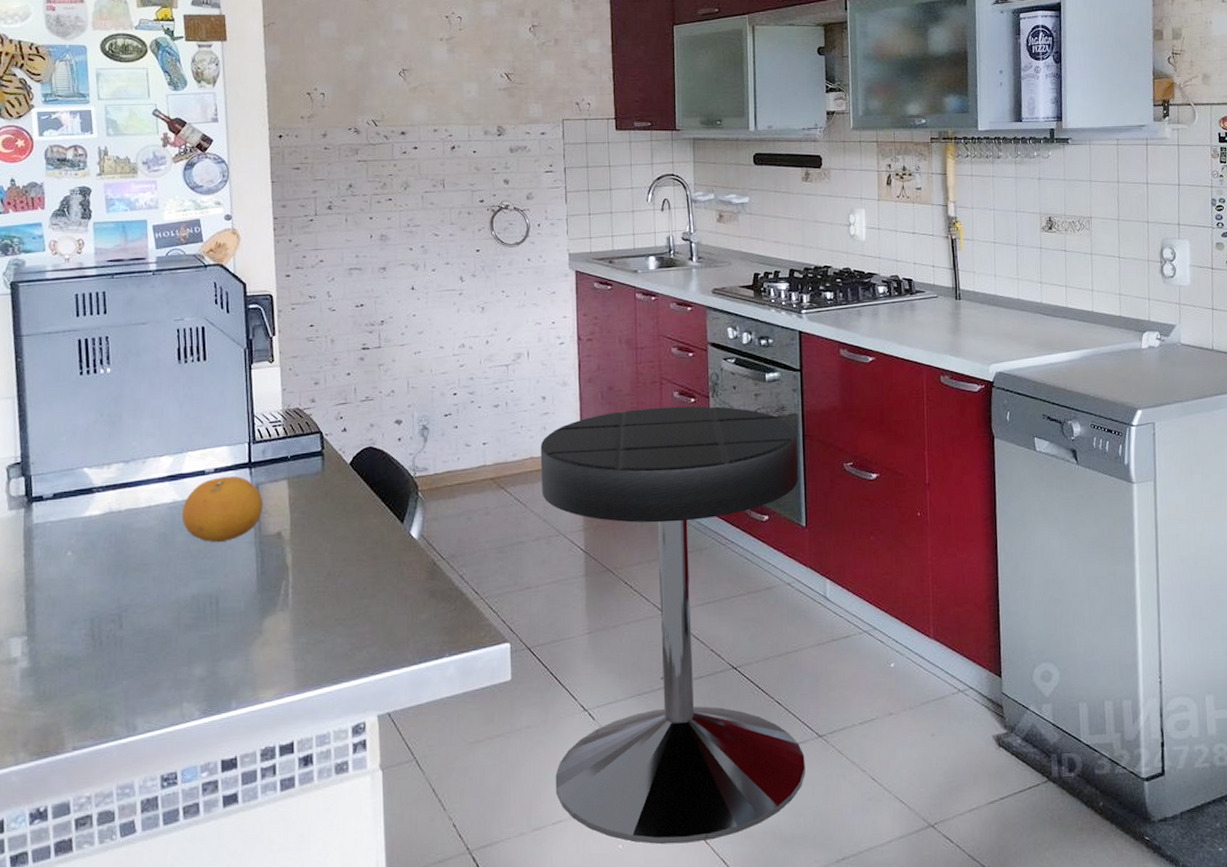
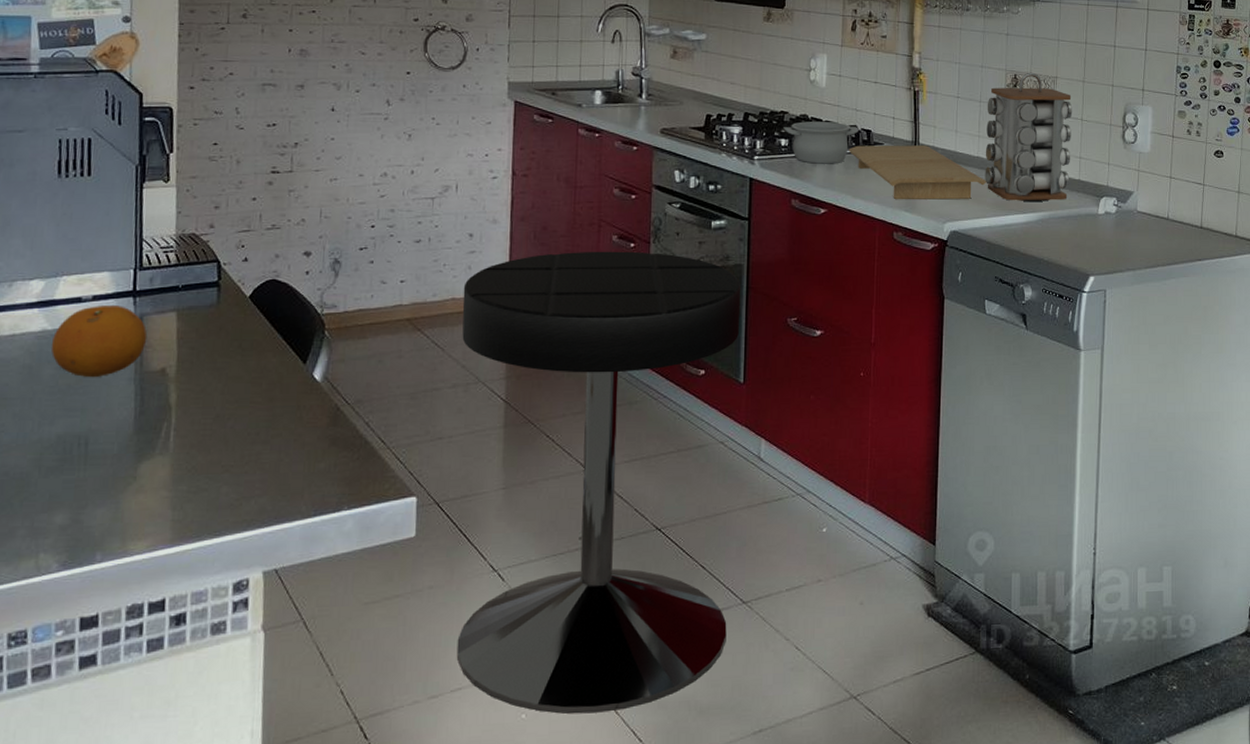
cooking pot: none [828,273,900,315] -> present [783,121,859,164]
cutting board: none [891,291,1029,345] -> present [848,145,987,200]
spice rack: none [1023,214,1111,340] -> present [985,72,1073,201]

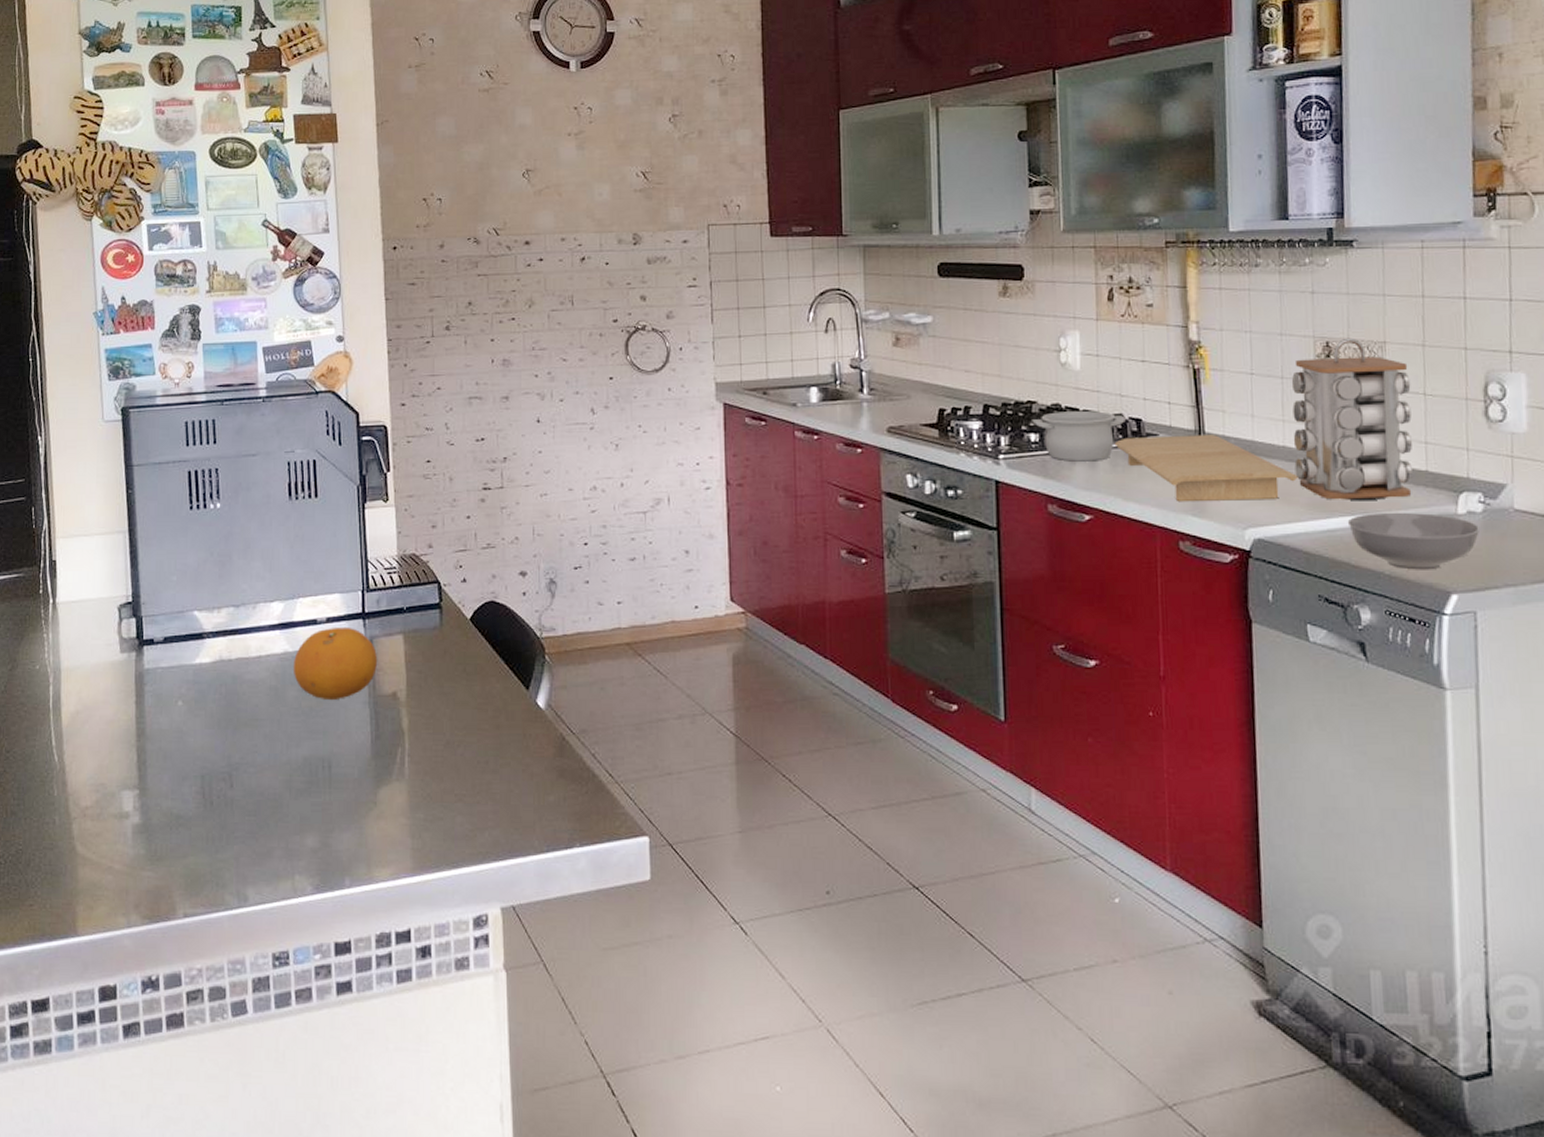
bar stool: present [456,251,740,714] -> none [683,568,1005,1094]
bowl: none [1020,211,1113,257] -> present [1347,512,1481,570]

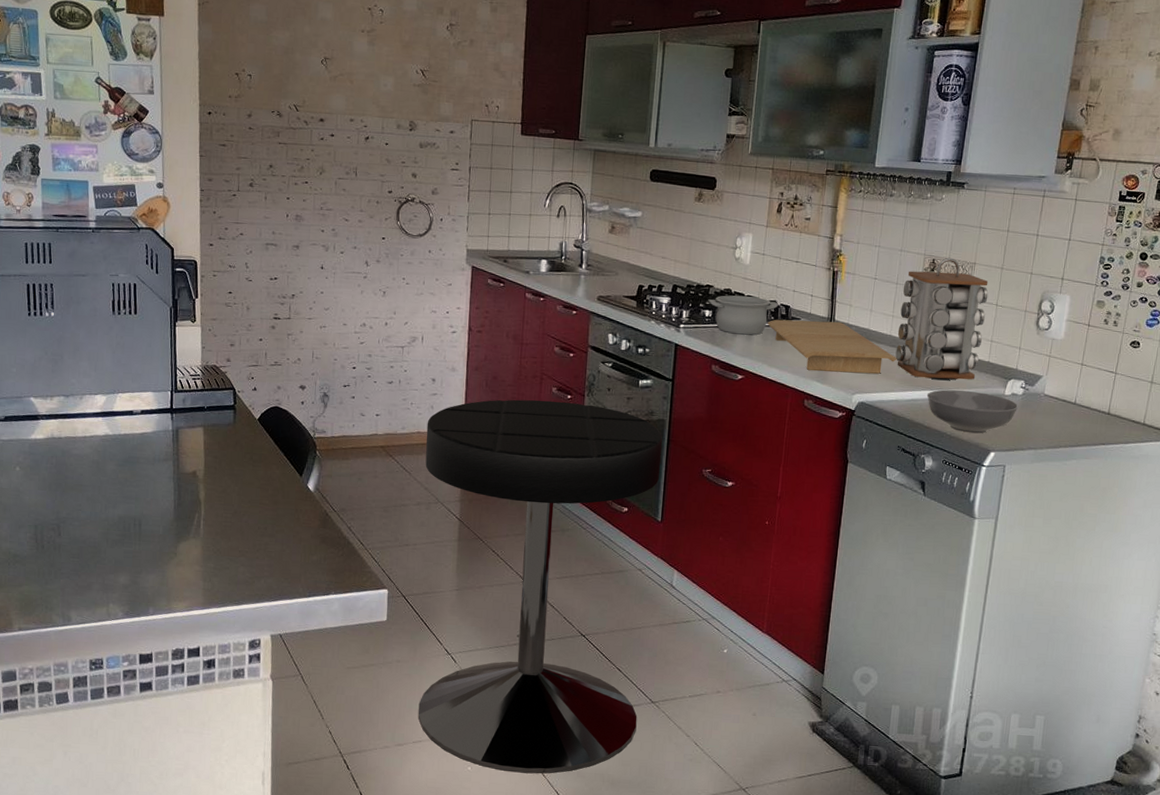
fruit: present [293,628,378,701] -> none [112,418,182,475]
bar stool: none [683,568,1005,1094] -> present [418,399,662,774]

